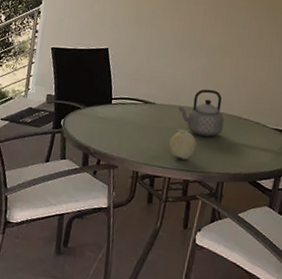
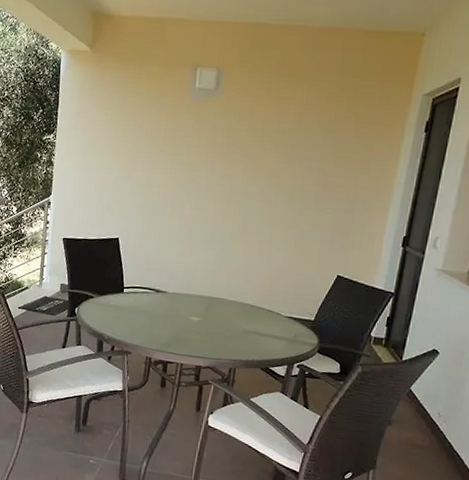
fruit: present [169,131,197,160] -> none [181,319,208,347]
teapot: present [178,89,224,137] -> none [190,277,237,325]

